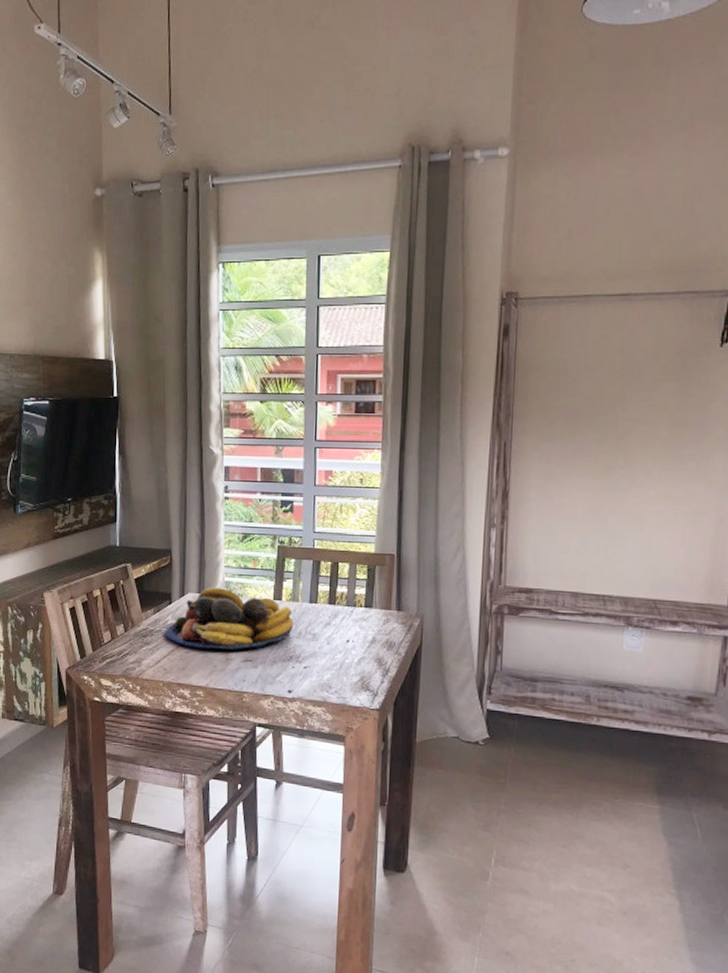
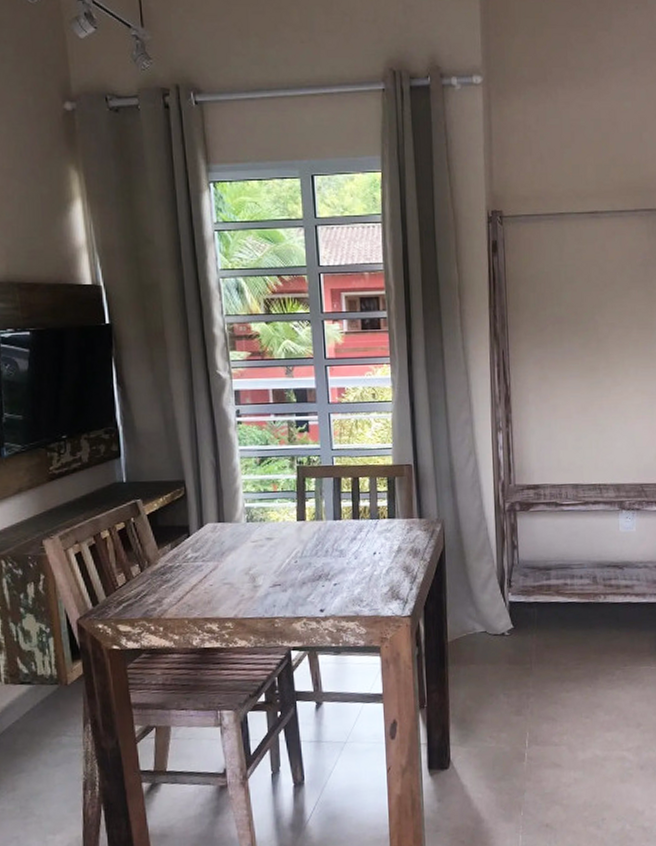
fruit bowl: present [165,587,294,650] -> none [186,514,320,580]

